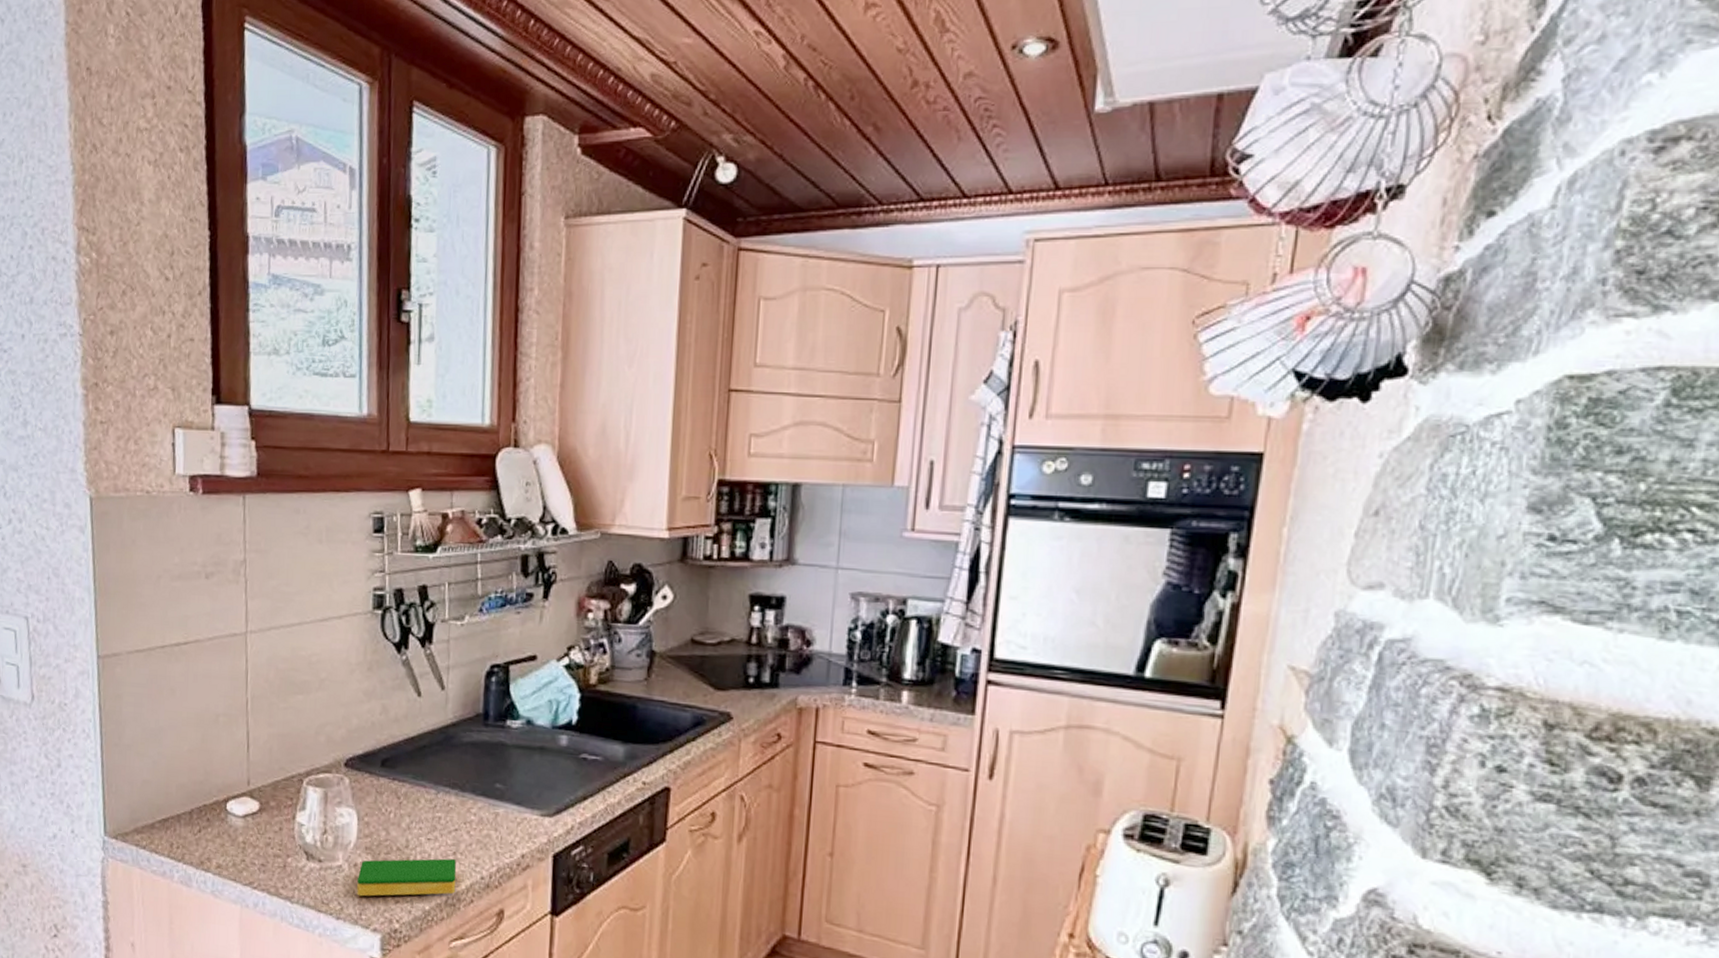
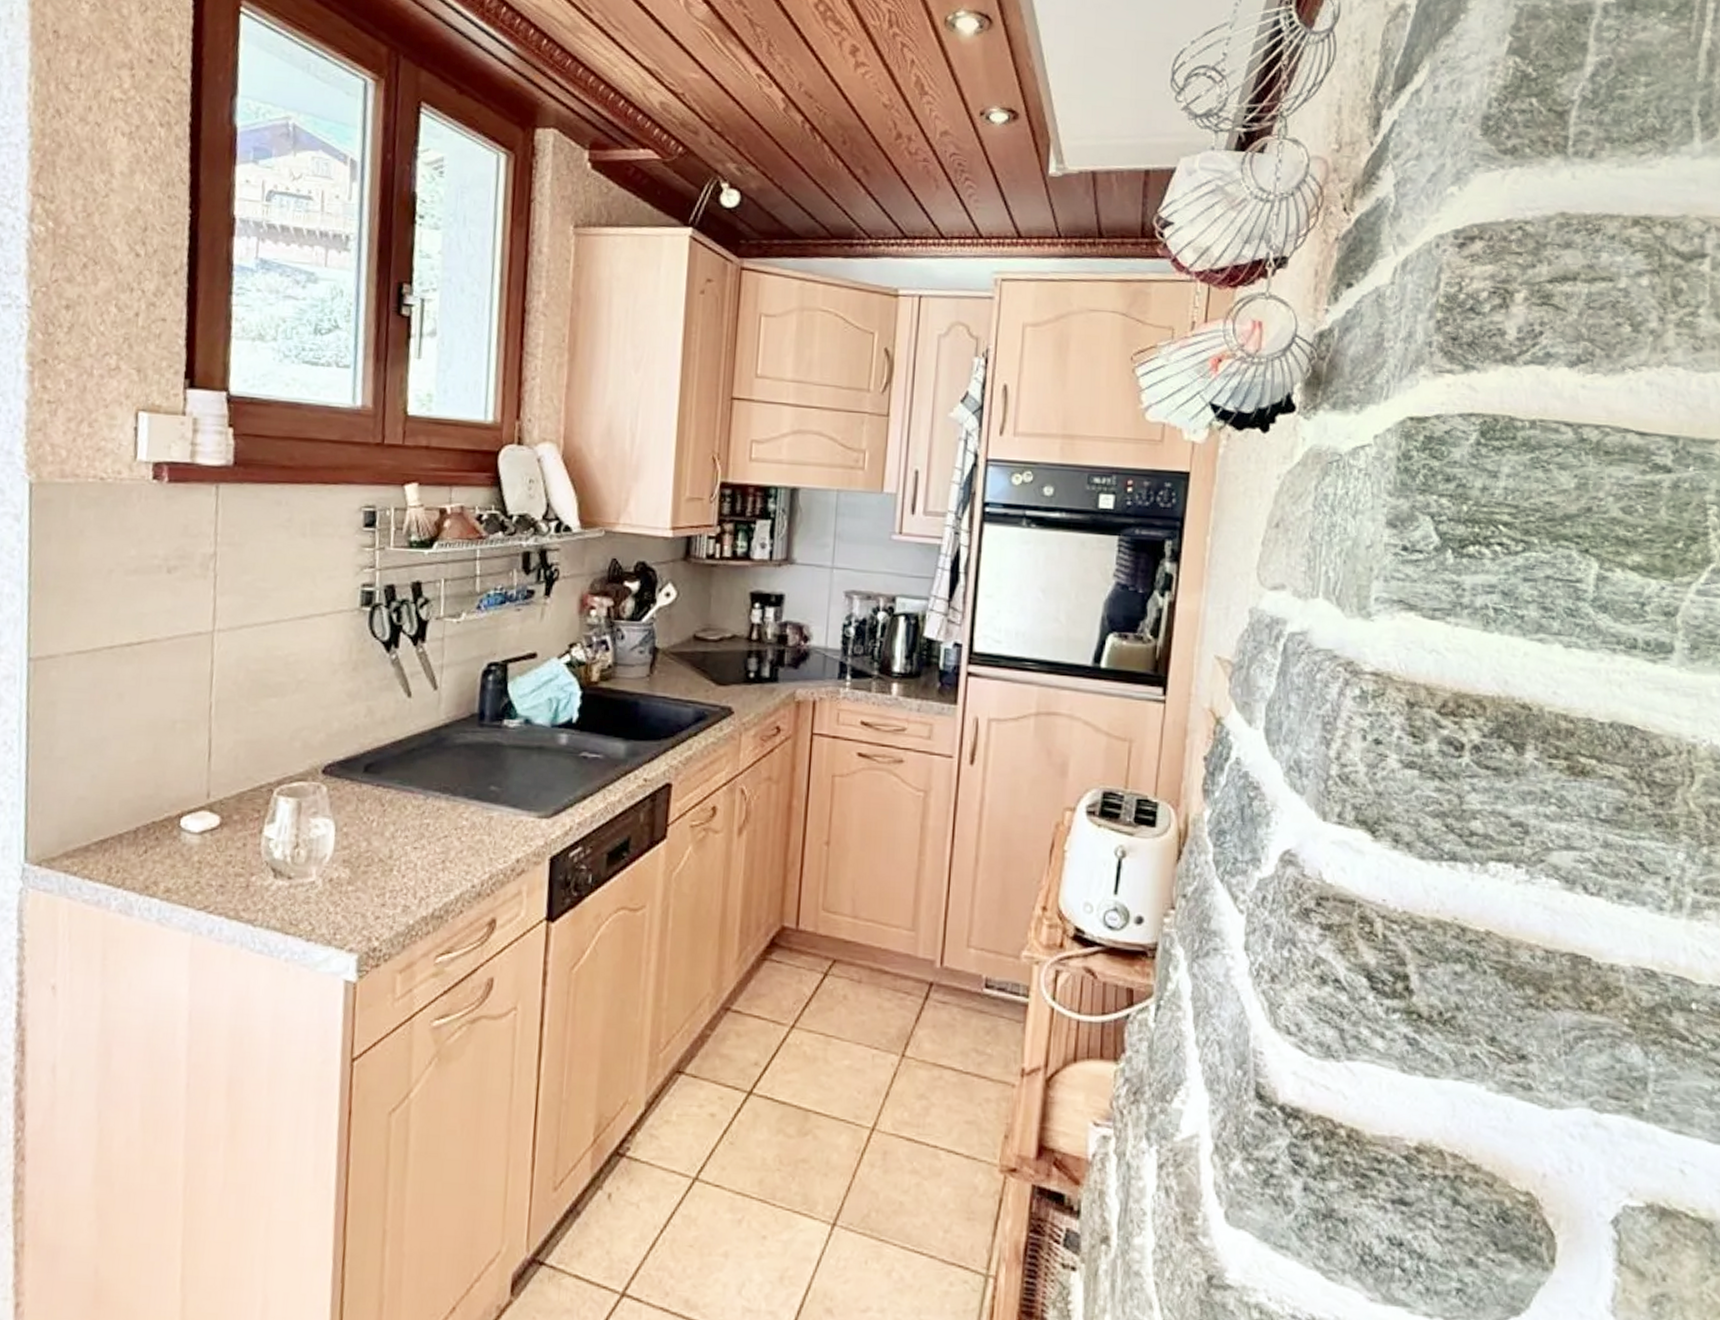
dish sponge: present [357,858,457,897] -> none [331,867,445,914]

